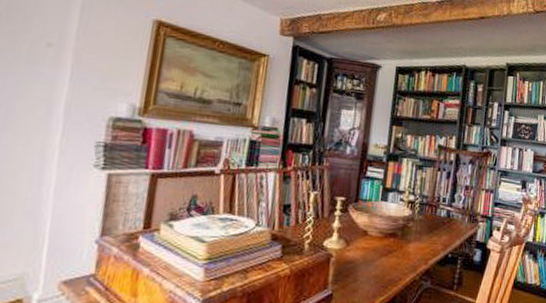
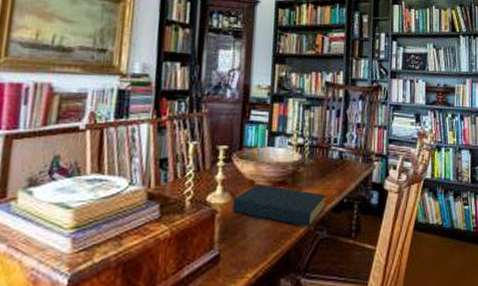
hardback book: none [345,233,433,276] -> present [231,183,326,227]

